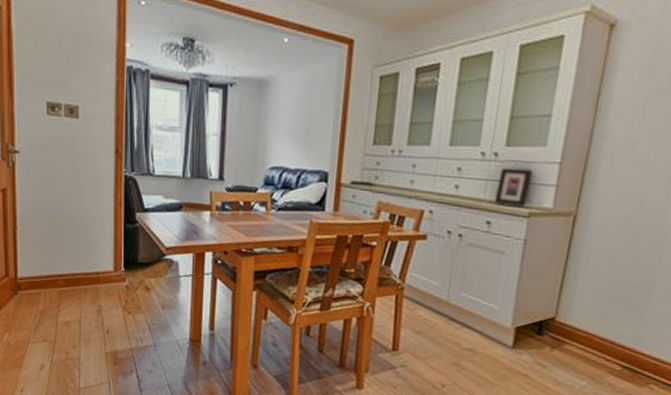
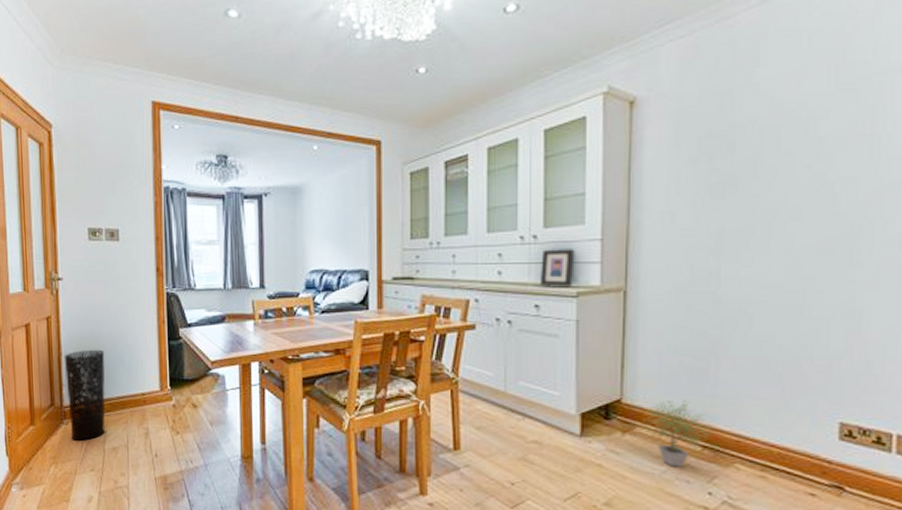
umbrella stand: none [19,225,60,313] -> present [64,349,105,441]
potted plant: none [572,322,635,384] -> present [643,399,713,467]

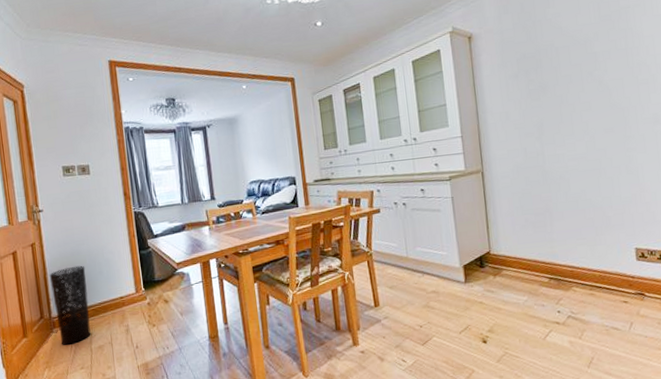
picture frame: present [541,249,575,288] -> none [421,145,446,175]
potted plant: present [643,399,713,467] -> none [506,246,555,297]

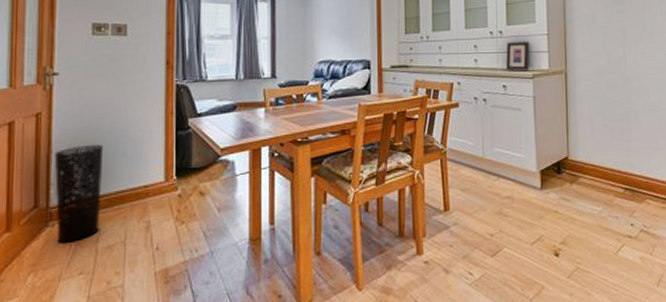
picture frame: none [421,145,446,175] -> present [506,41,530,71]

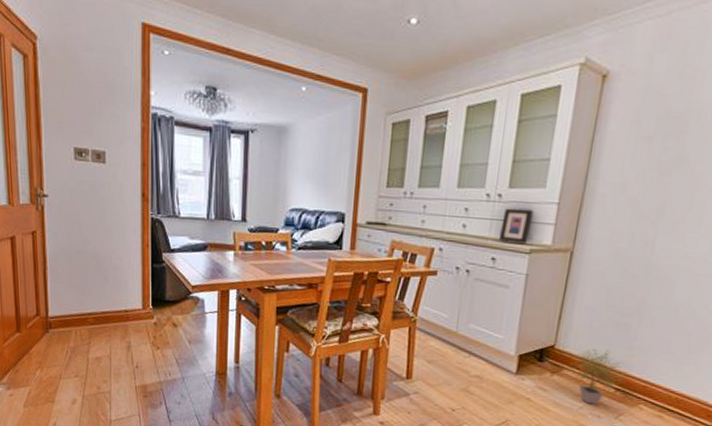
umbrella stand: present [54,144,104,243] -> none [49,266,90,350]
potted plant: none [584,153,630,207] -> present [570,349,626,405]

